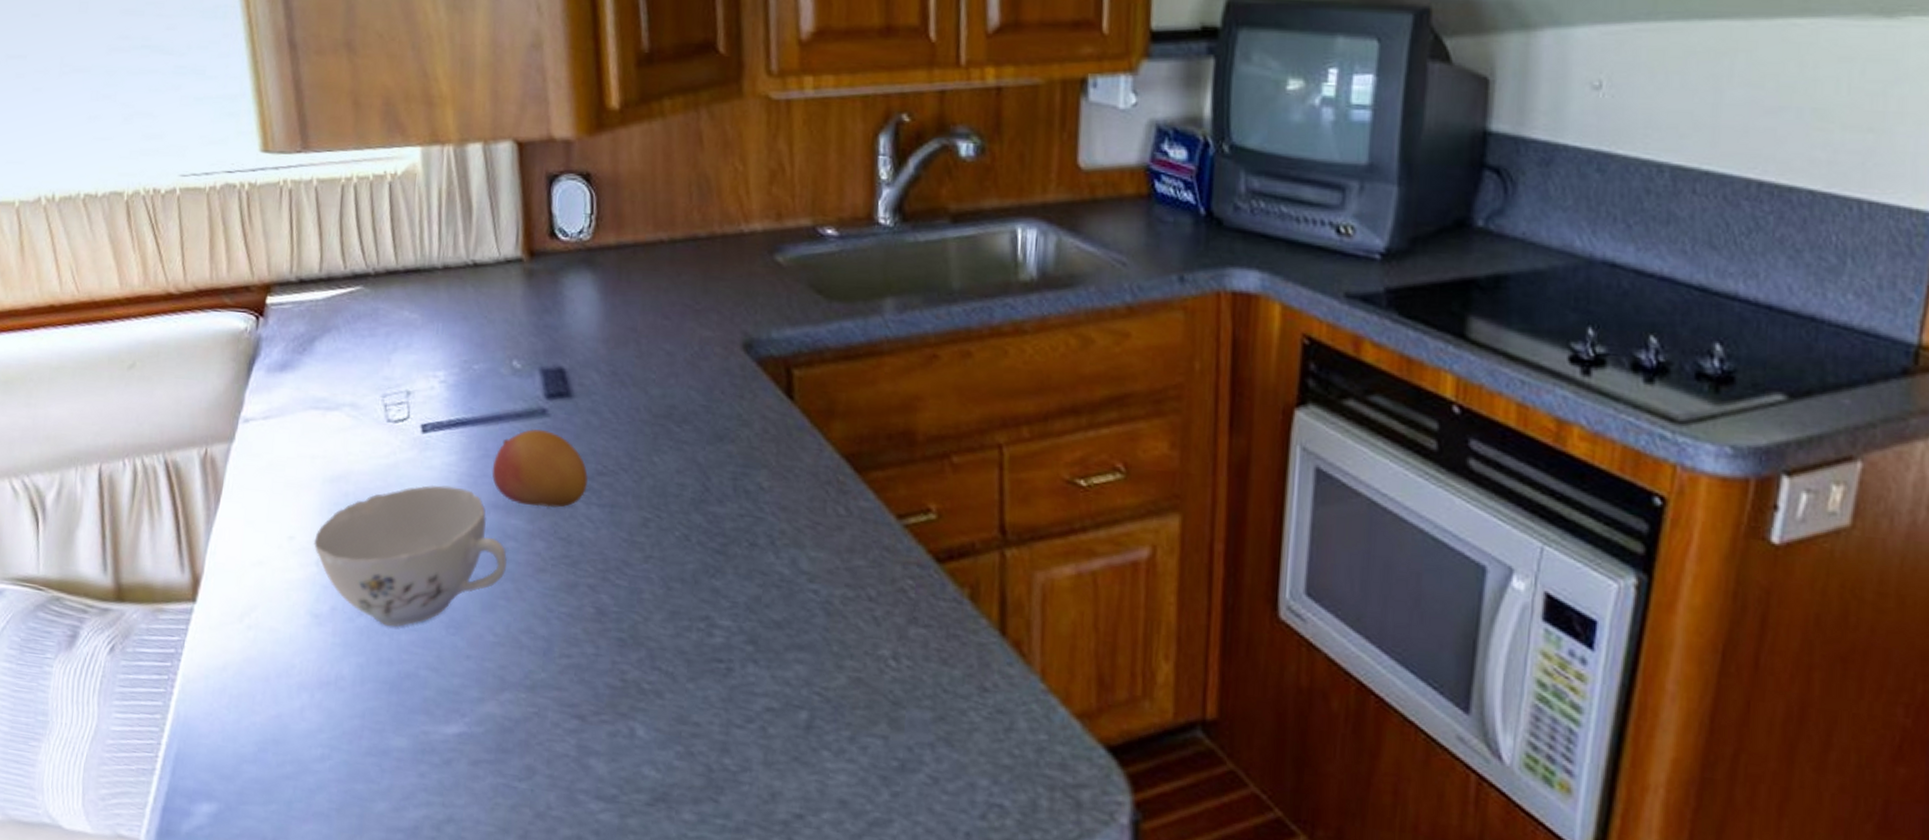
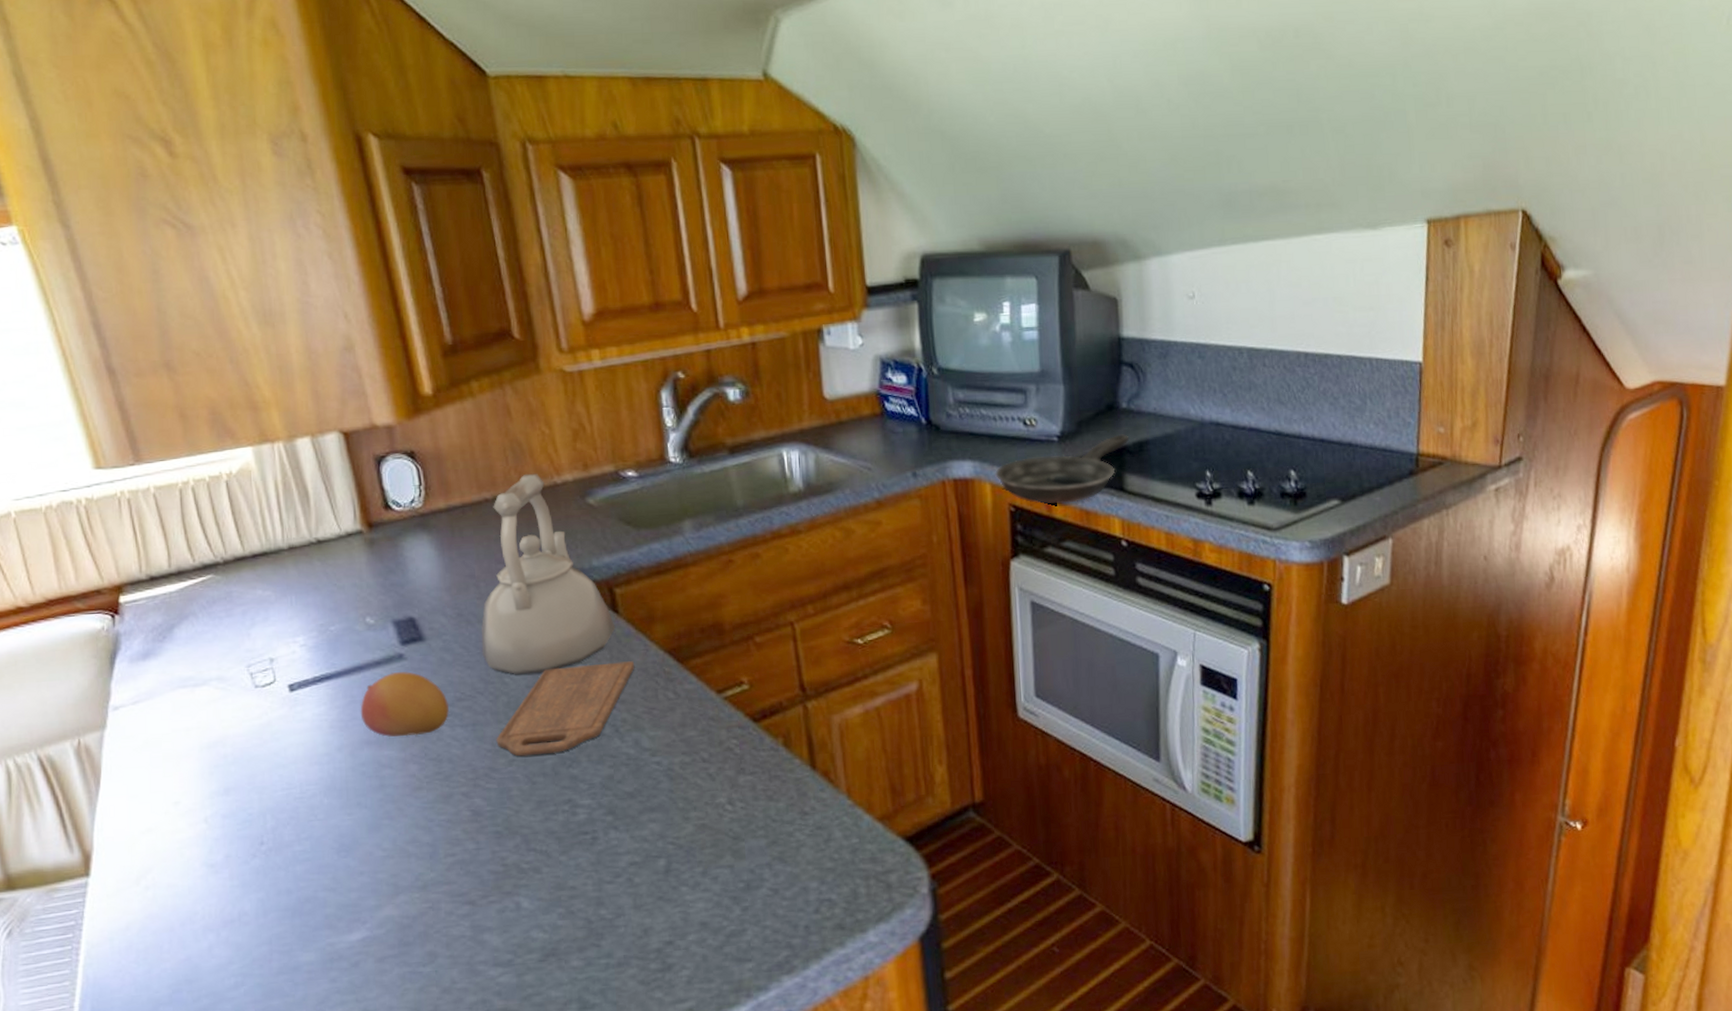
teacup: present [313,484,507,627] -> none [199,732,385,862]
kettle: none [632,216,788,457] -> present [481,473,616,675]
cutting board: none [634,454,804,558] -> present [496,661,635,757]
frying pan: none [1289,261,1482,345] -> present [995,434,1130,505]

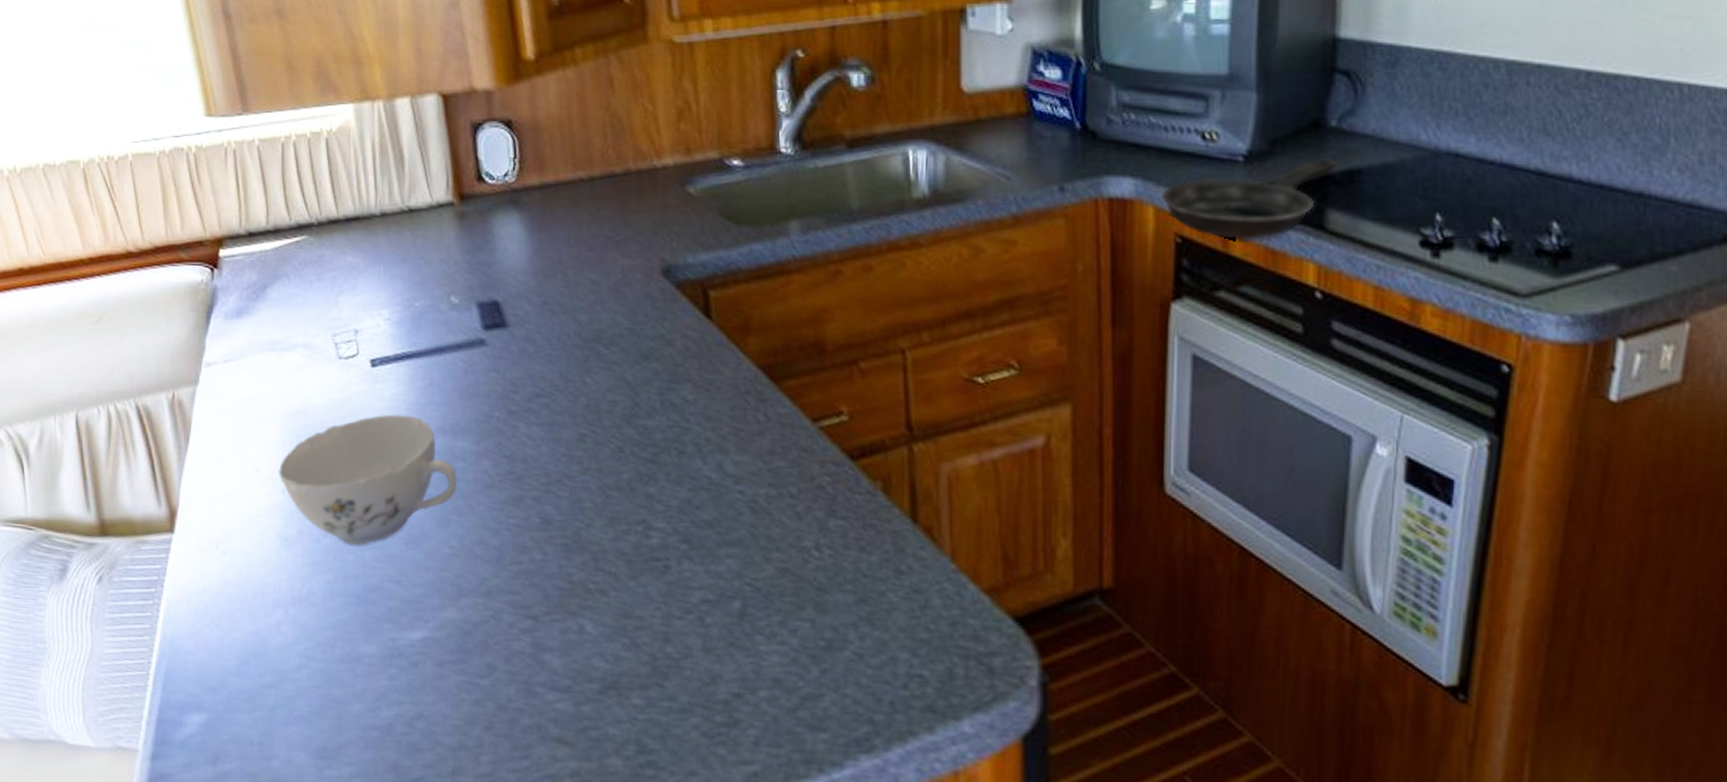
teacup: none [199,732,385,862] -> present [278,414,457,546]
fruit: present [360,672,450,737] -> none [438,358,528,430]
kettle: present [481,473,616,675] -> none [564,154,707,376]
cutting board: present [496,661,635,757] -> none [572,373,725,467]

